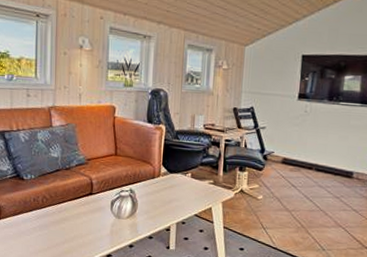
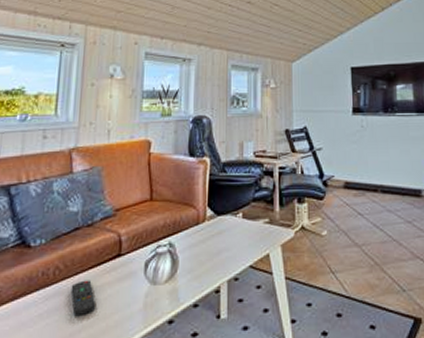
remote control: none [55,208,75,233] -> present [70,280,97,317]

